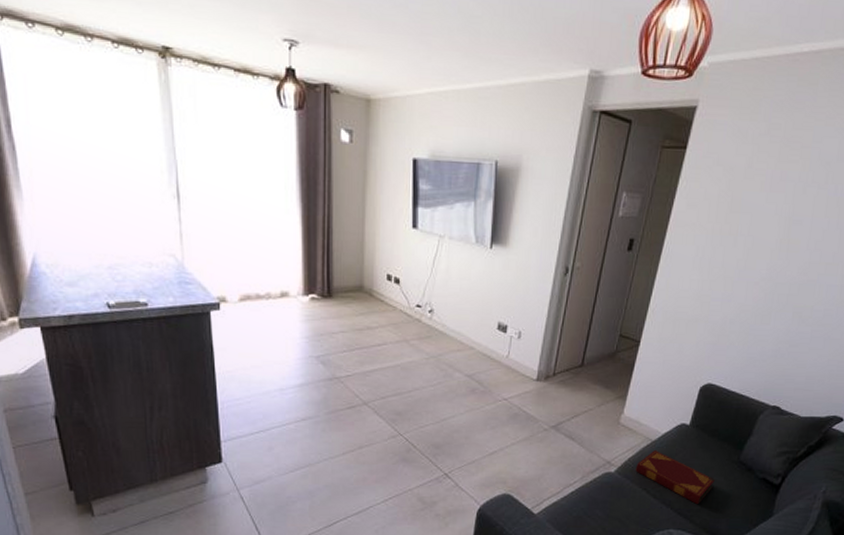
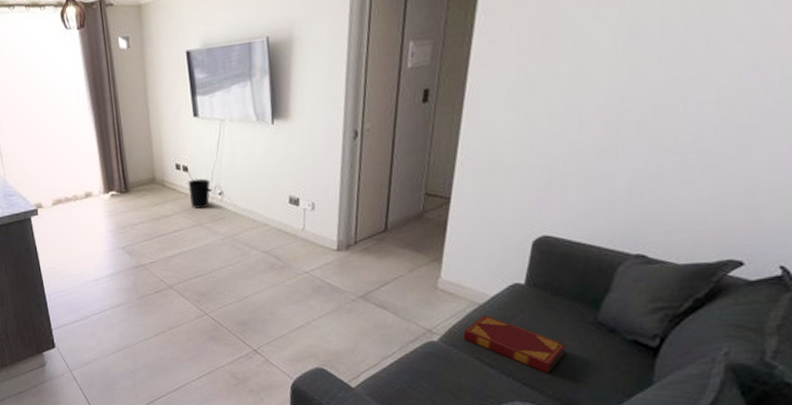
wastebasket: none [397,292,422,325] -> present [188,178,211,210]

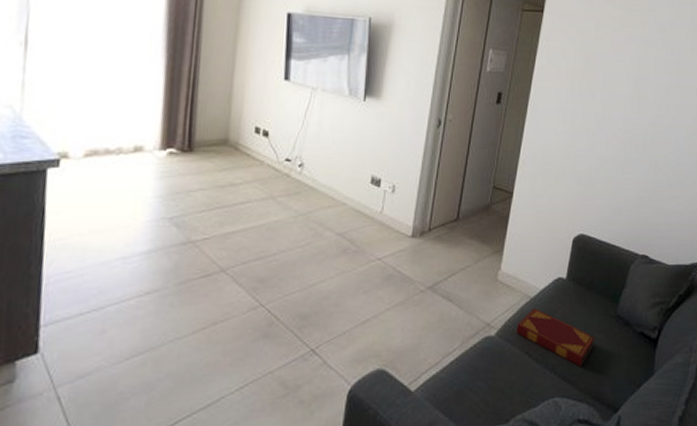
wastebasket: present [188,178,211,210] -> none [265,146,292,181]

